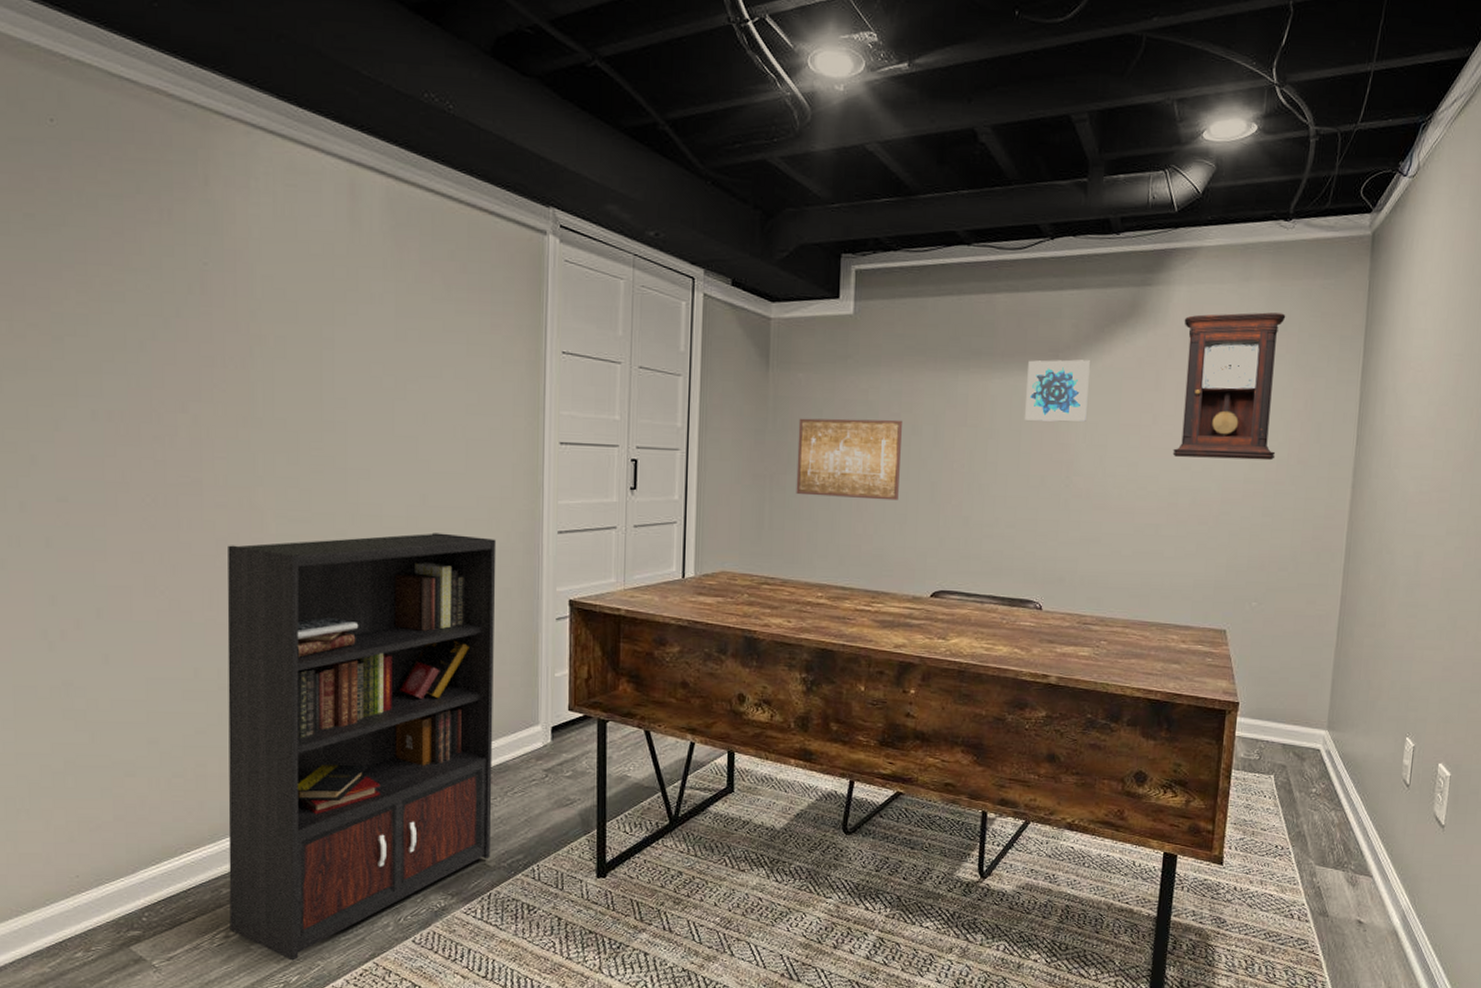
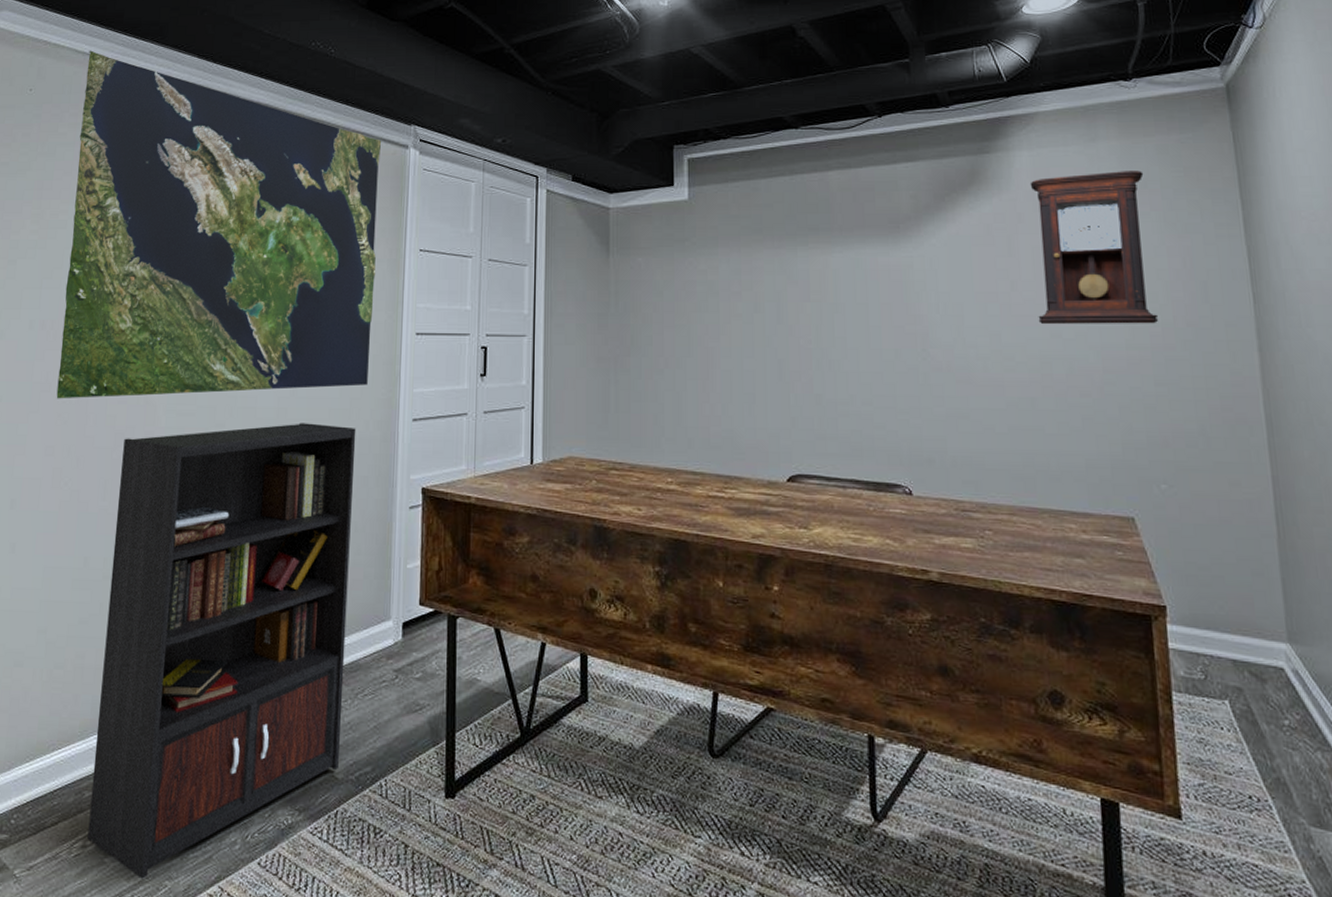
world map: none [127,74,515,501] -> present [56,50,382,399]
wall art: present [796,418,902,501] -> none [640,298,745,380]
wall art: present [1025,359,1090,422] -> none [868,230,937,293]

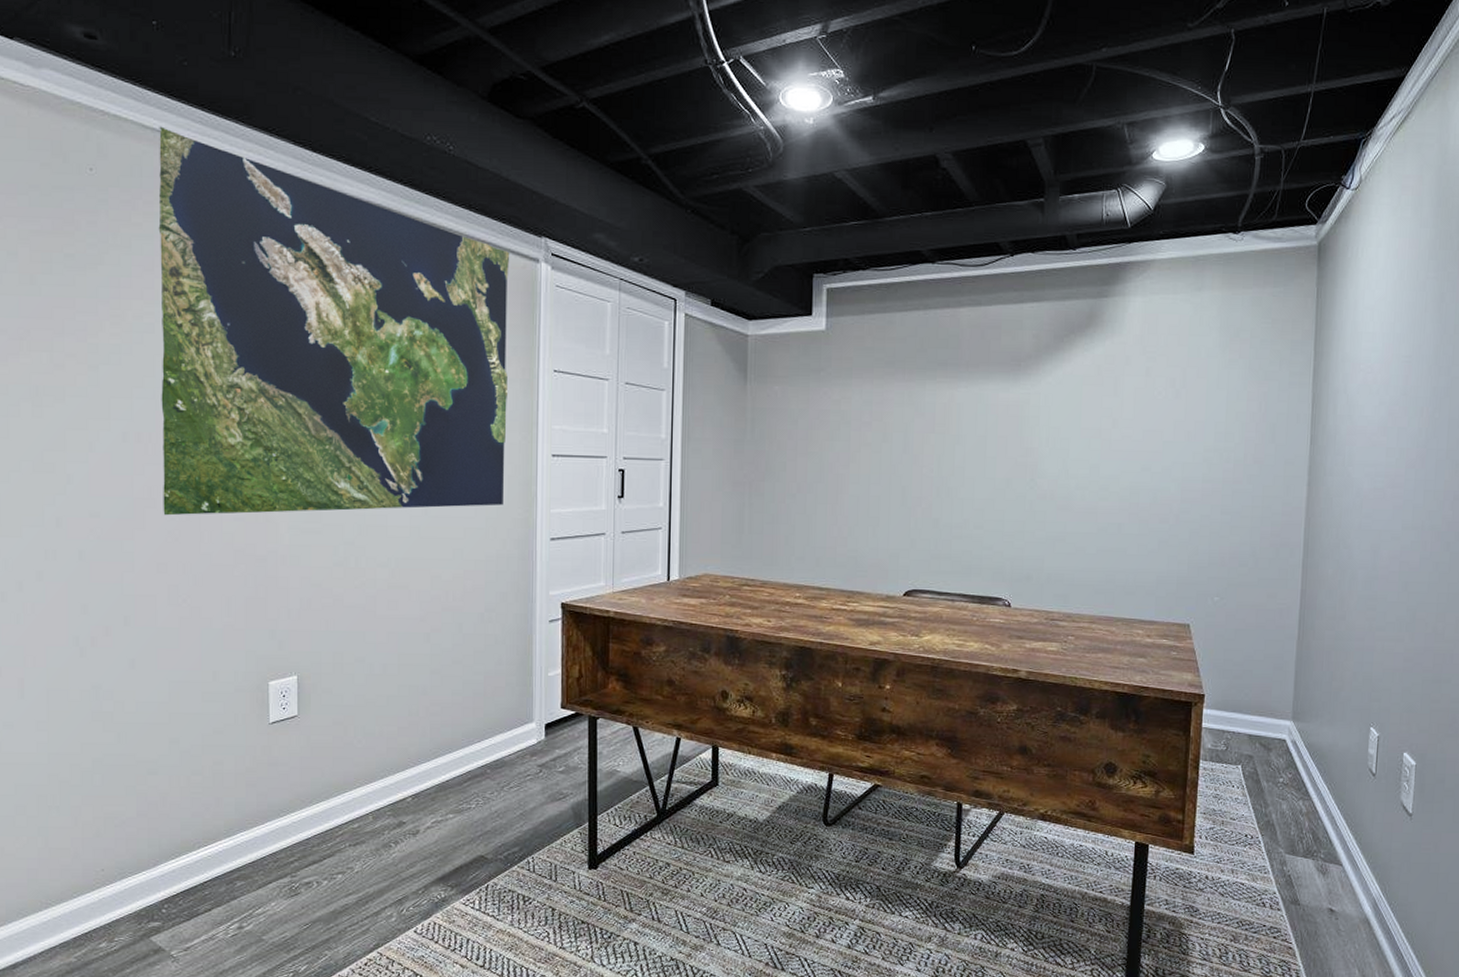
bookcase: present [87,423,356,879] -> none [243,541,493,951]
pendulum clock: present [1030,171,1159,325] -> none [1132,320,1238,461]

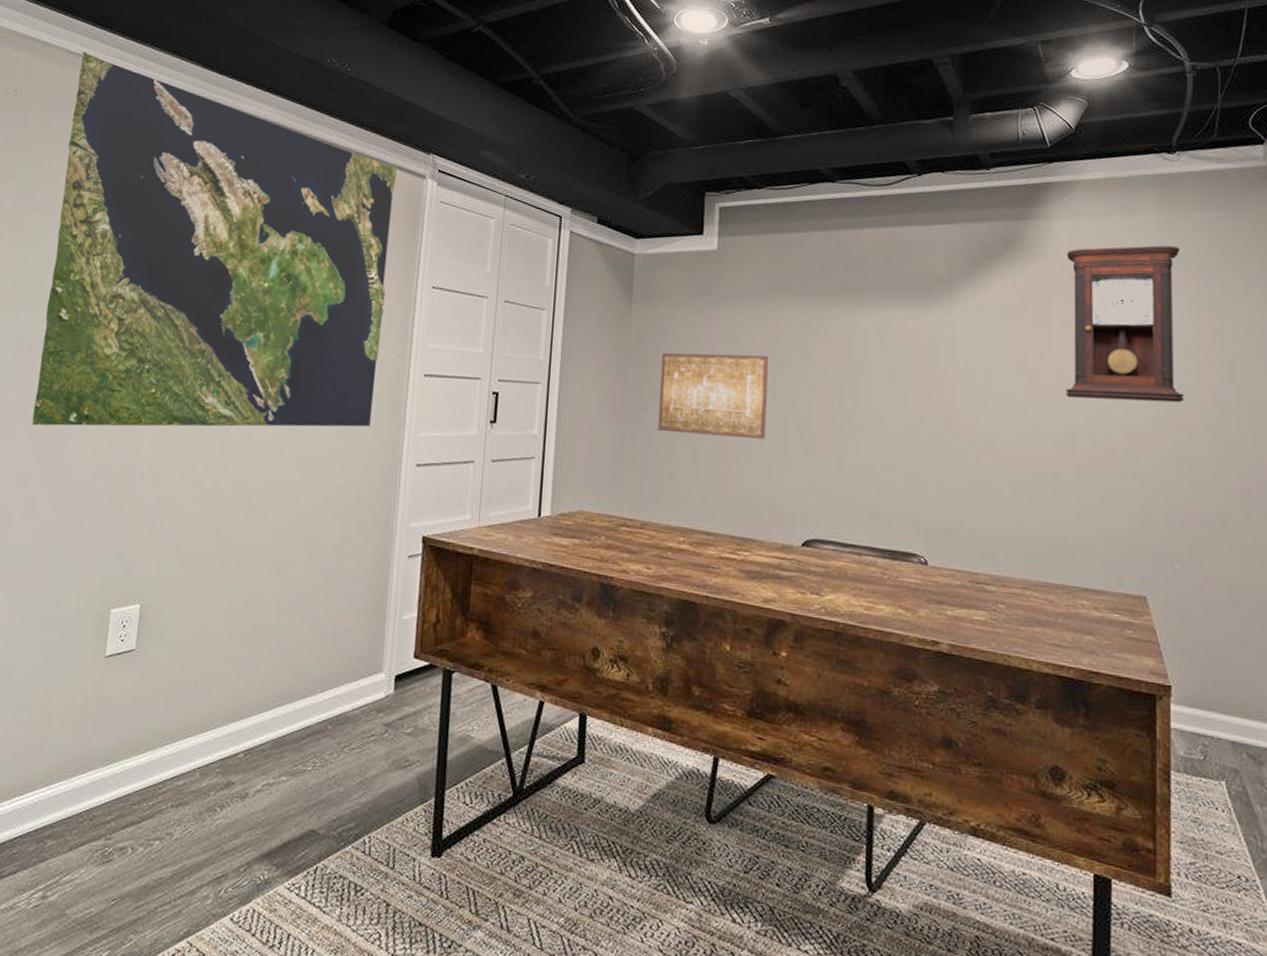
wall art: none [774,428,873,505] -> present [657,352,768,440]
pendulum clock: none [1132,320,1238,461] -> present [1065,245,1185,403]

